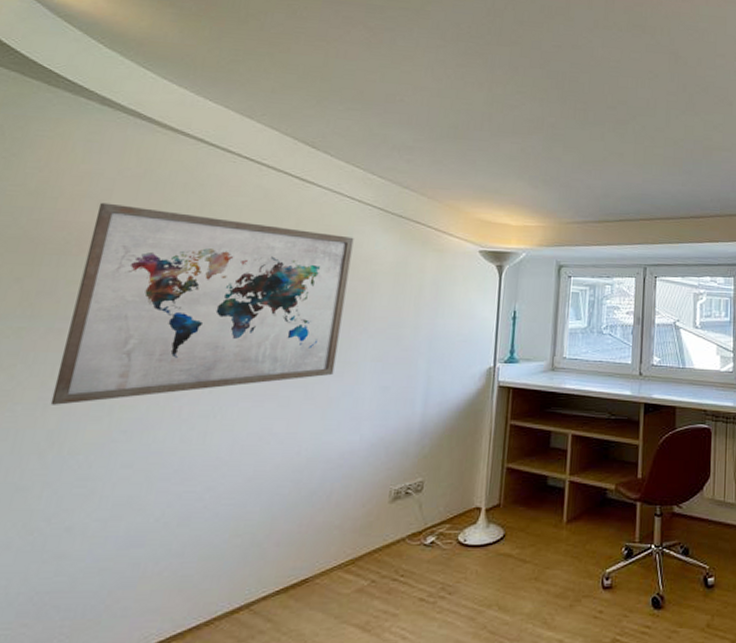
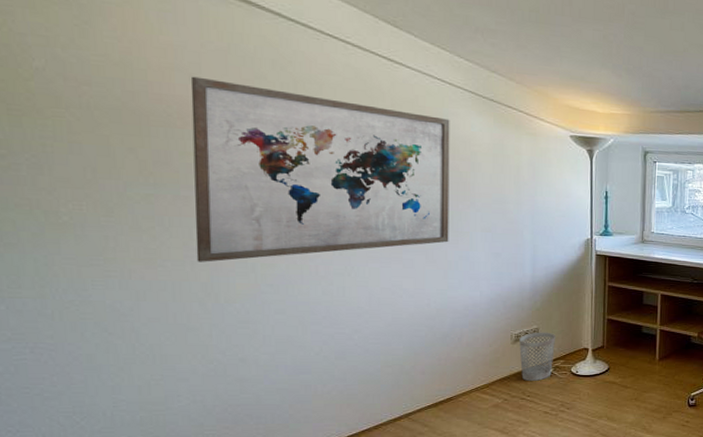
wastebasket: none [396,486,443,554] -> present [519,332,555,381]

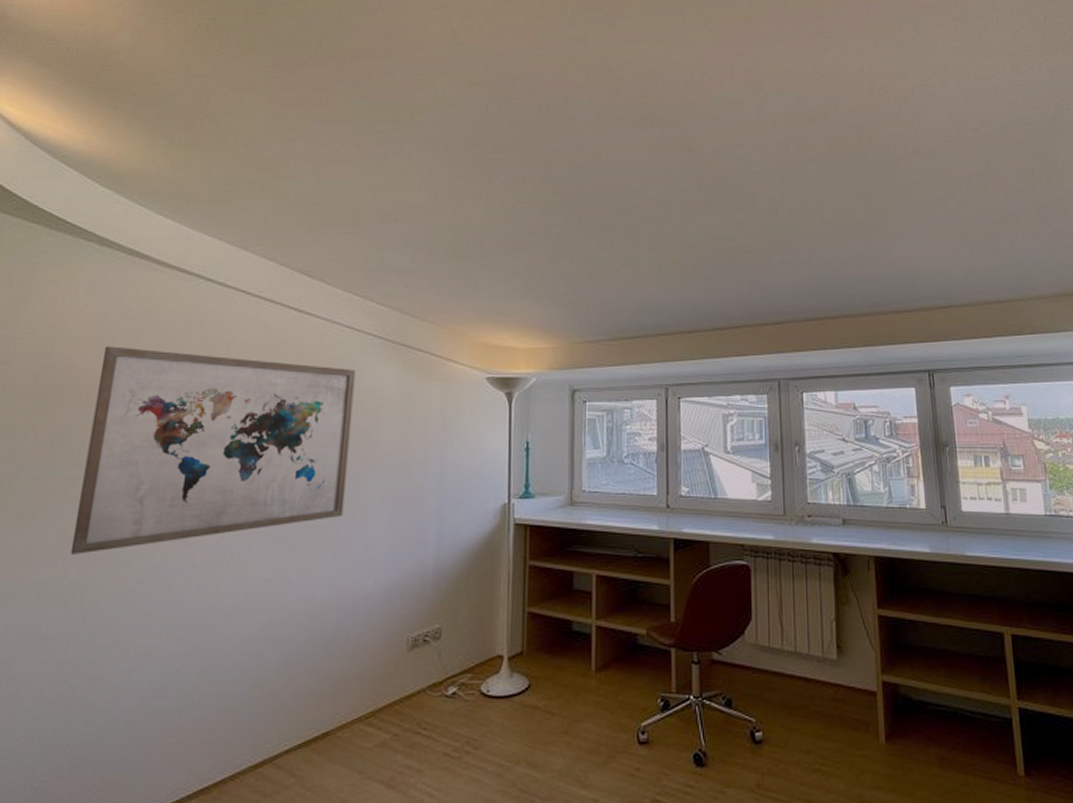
wastebasket: present [519,332,555,381] -> none [416,633,462,706]

